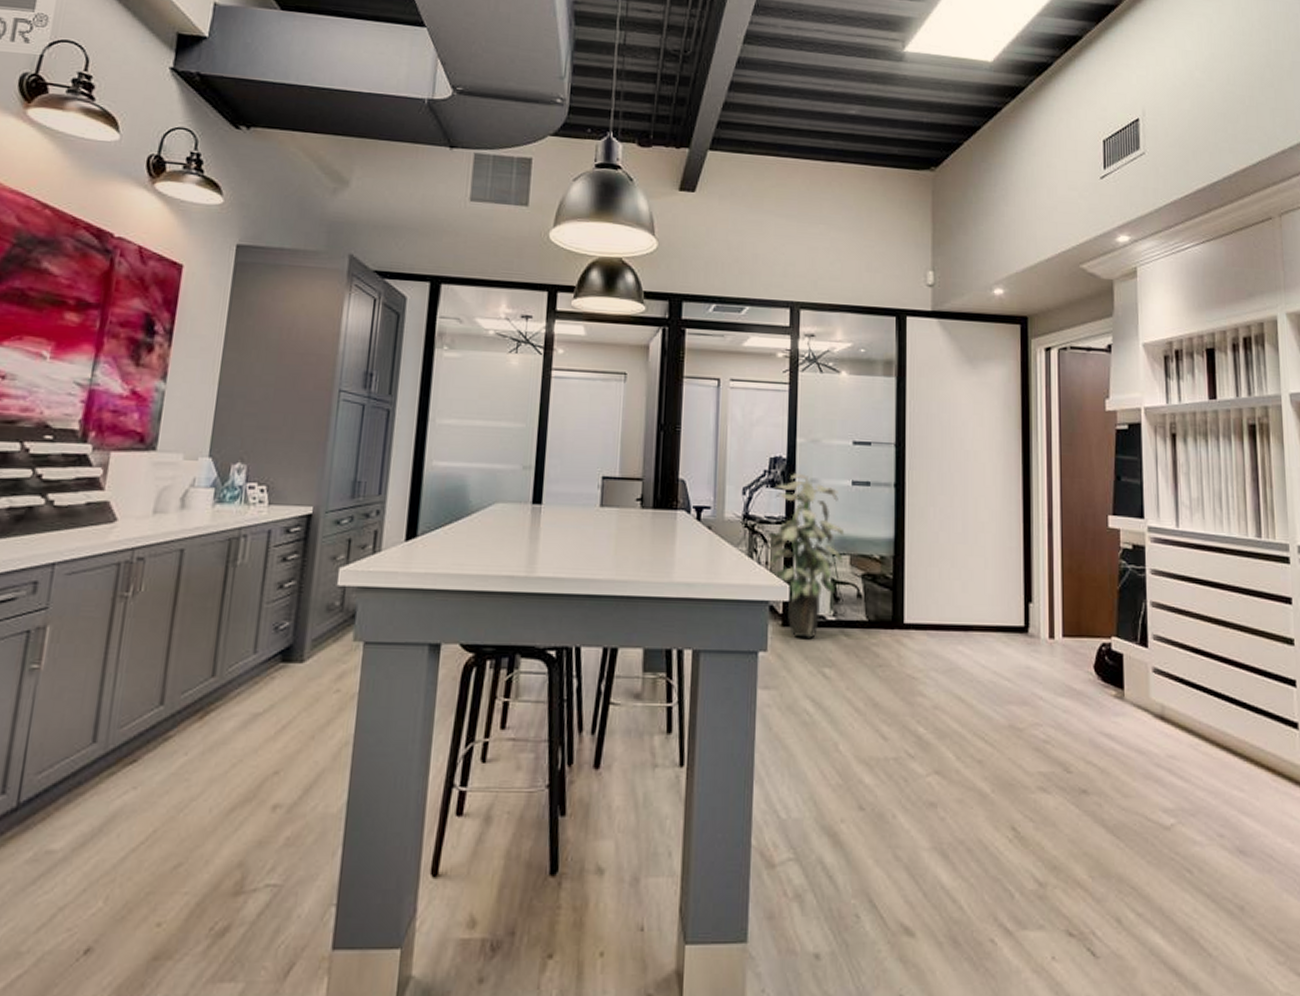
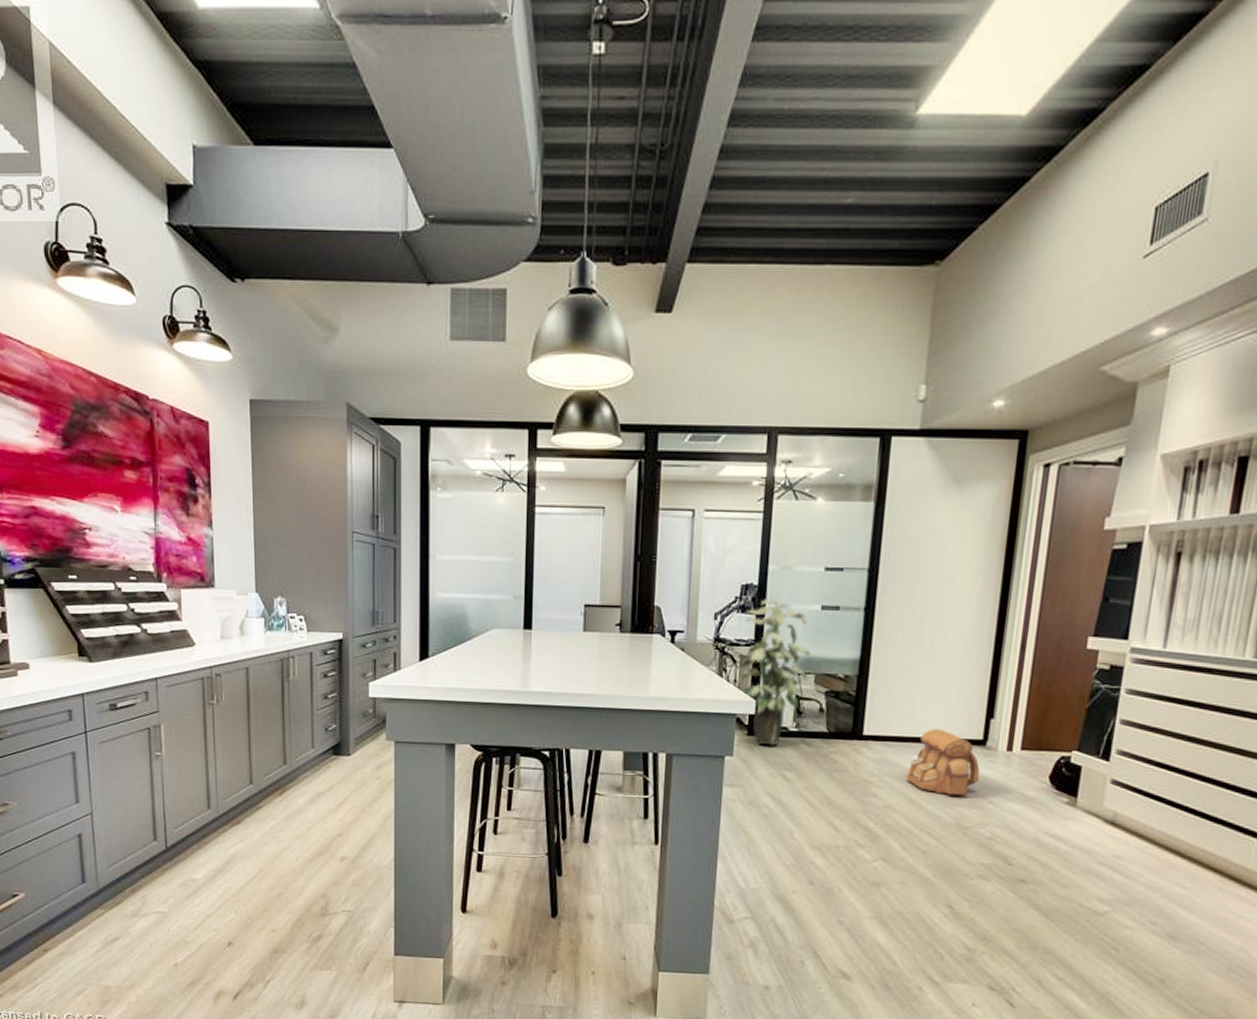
backpack: none [953,615,1026,691] -> present [906,729,981,796]

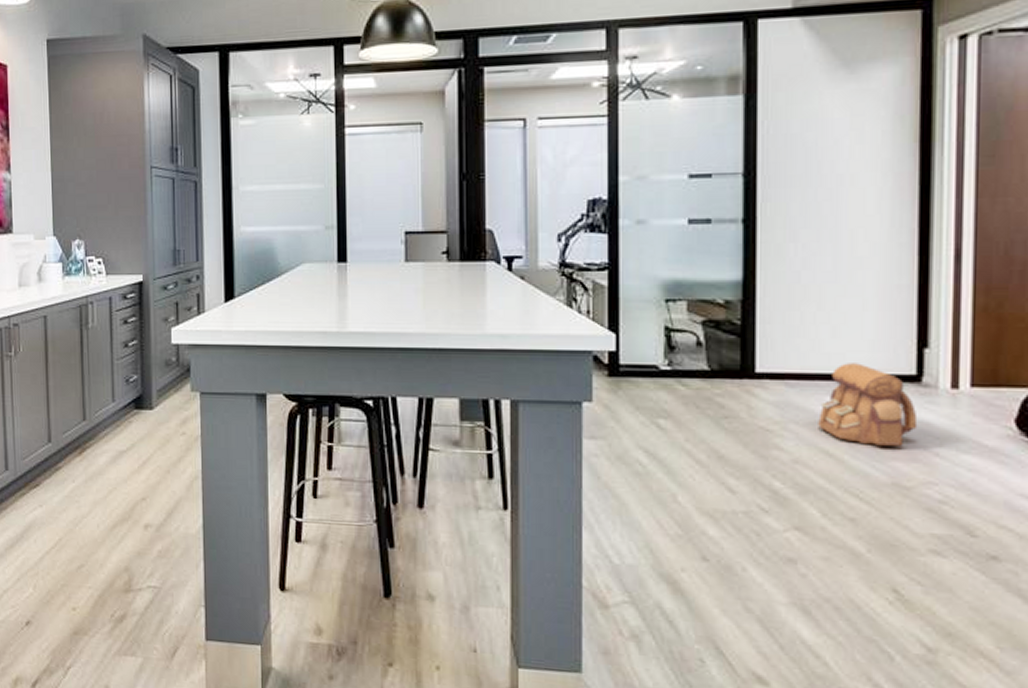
indoor plant: present [735,599,811,746] -> none [587,215,680,389]

